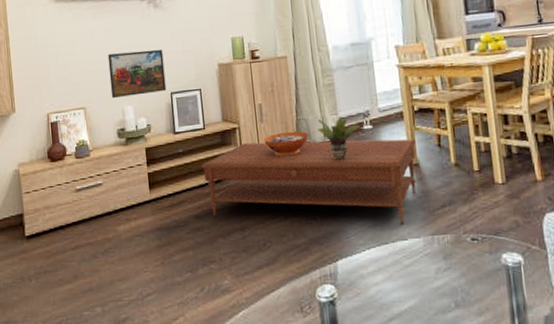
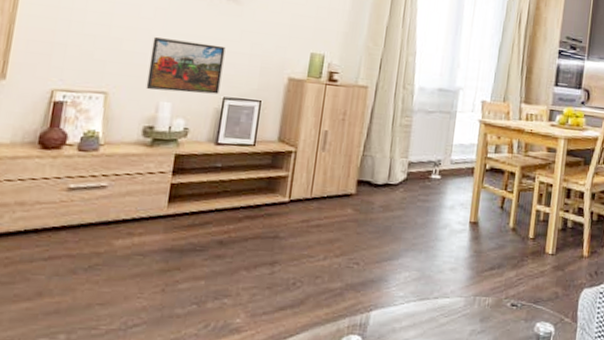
coffee table: present [201,139,416,225] -> none [240,170,480,282]
decorative bowl: present [264,131,309,156] -> none [321,165,372,192]
potted plant: present [317,118,360,160] -> none [382,158,428,206]

